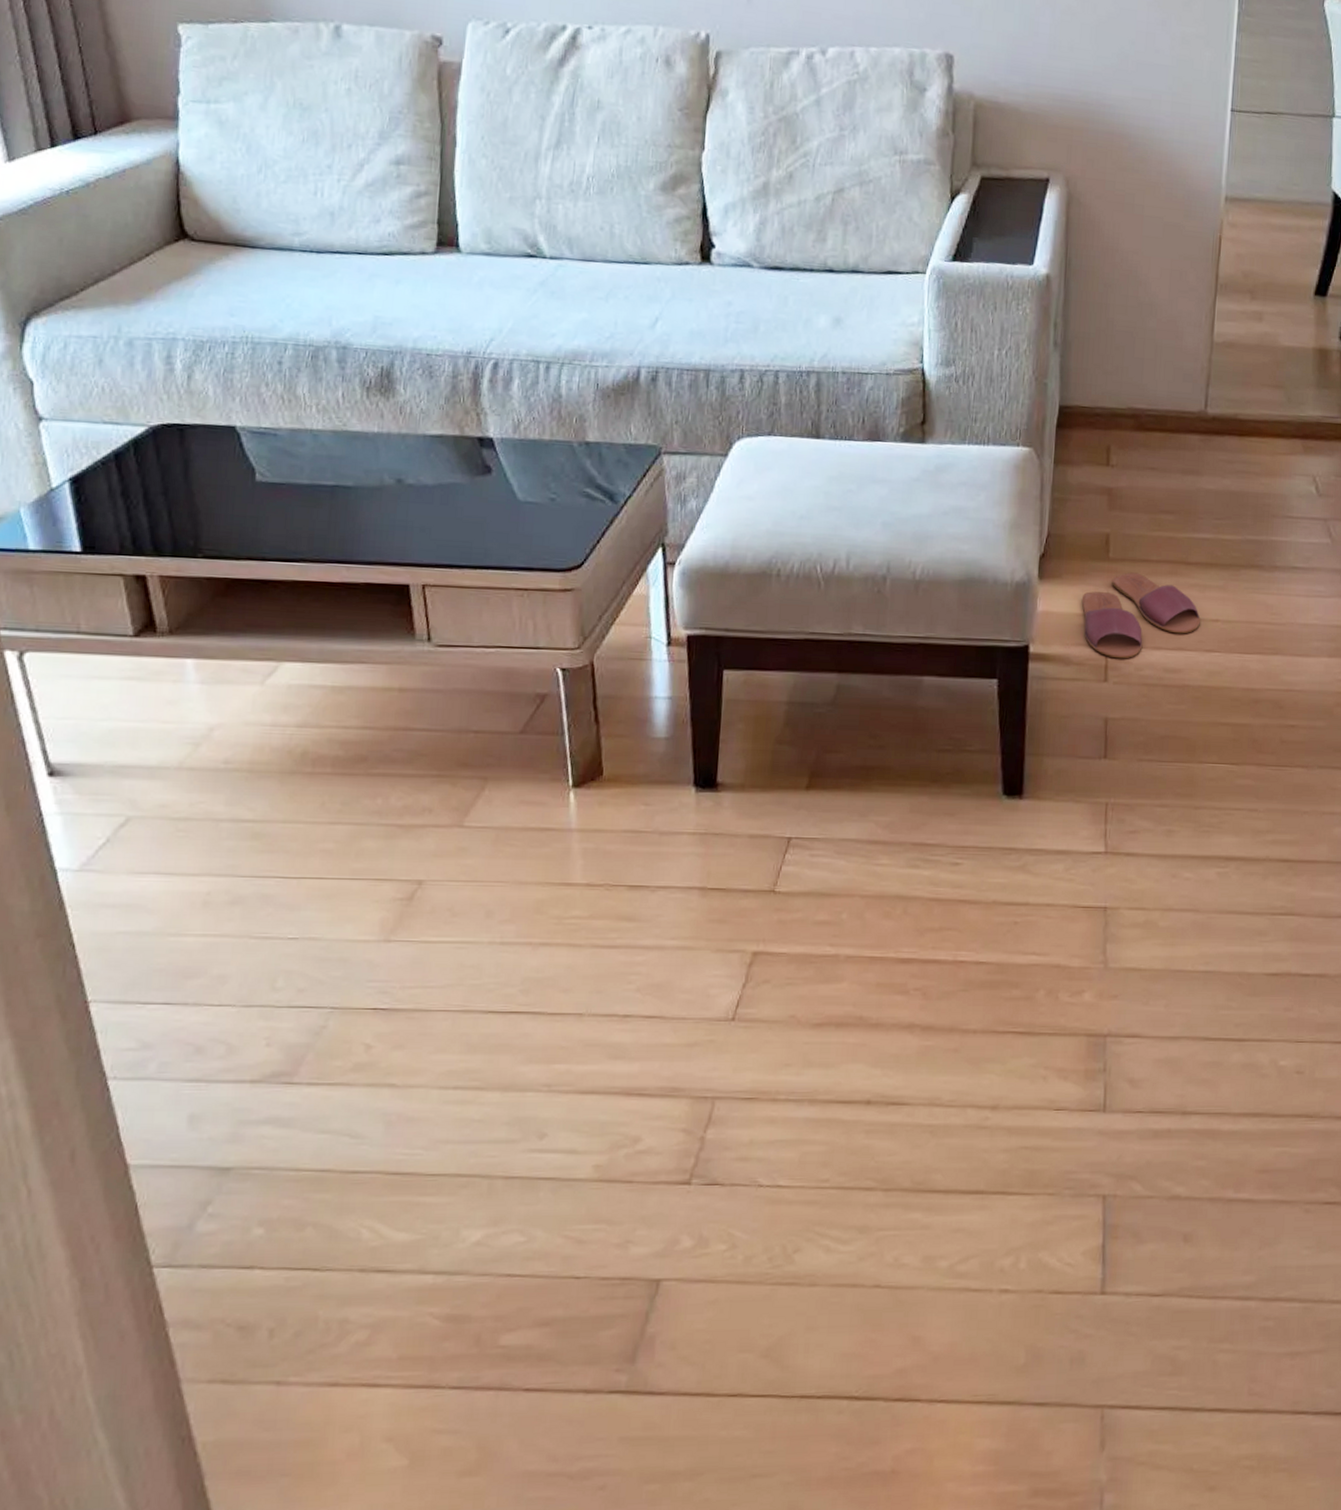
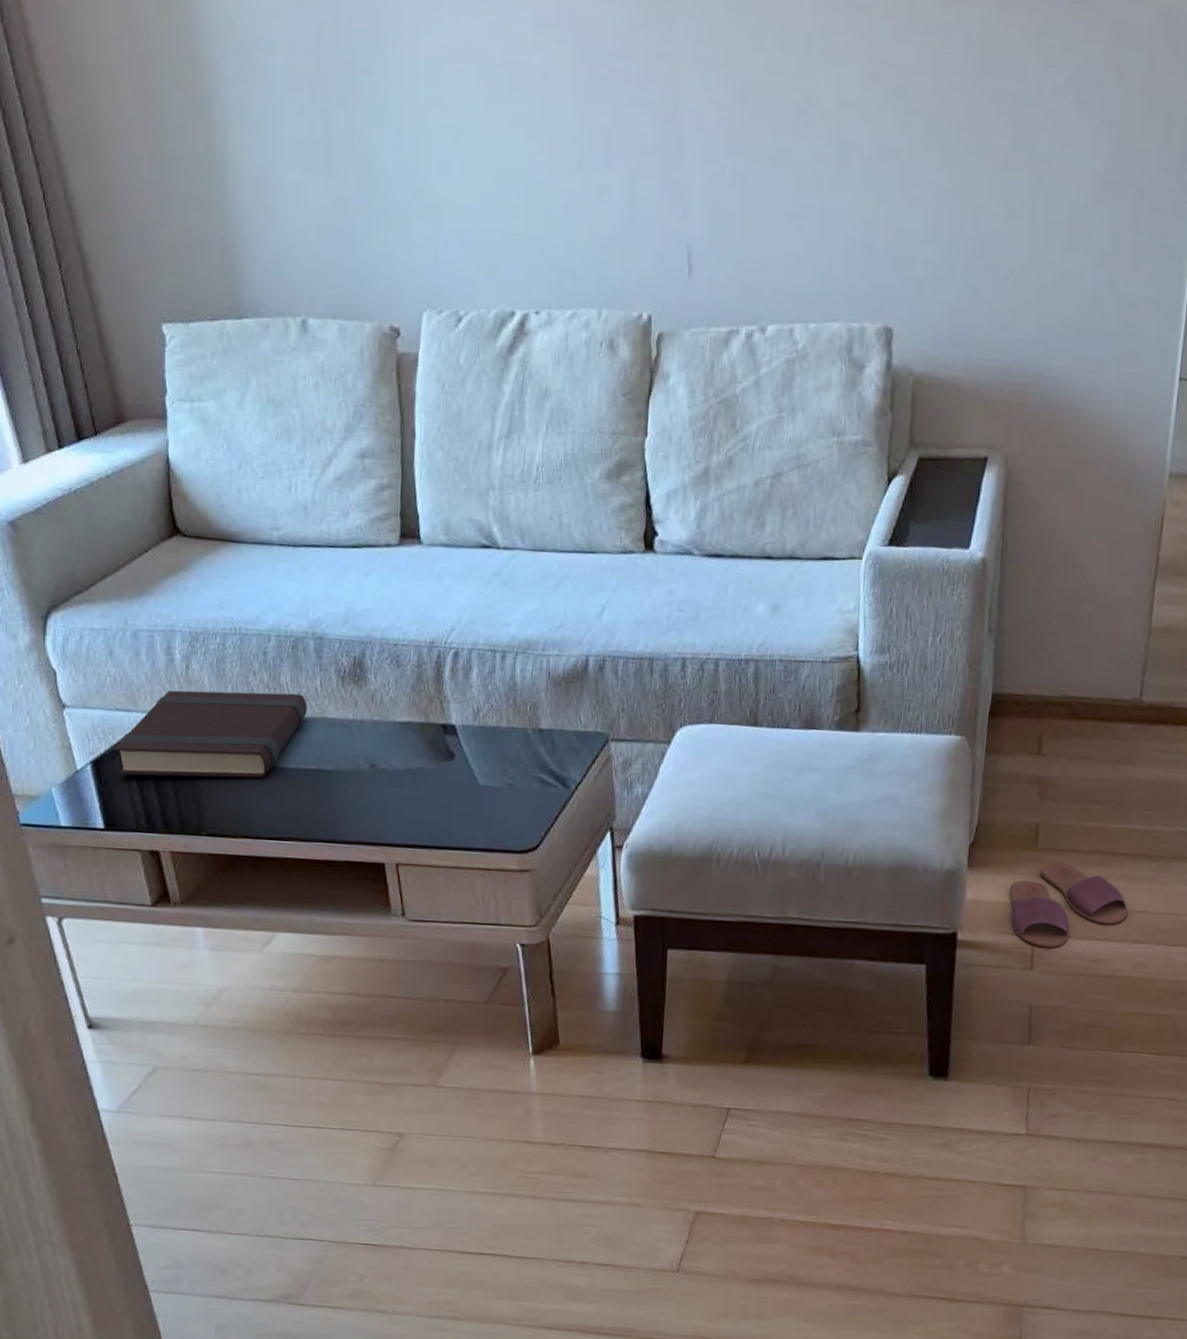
book: none [97,401,327,496] -> present [113,690,307,778]

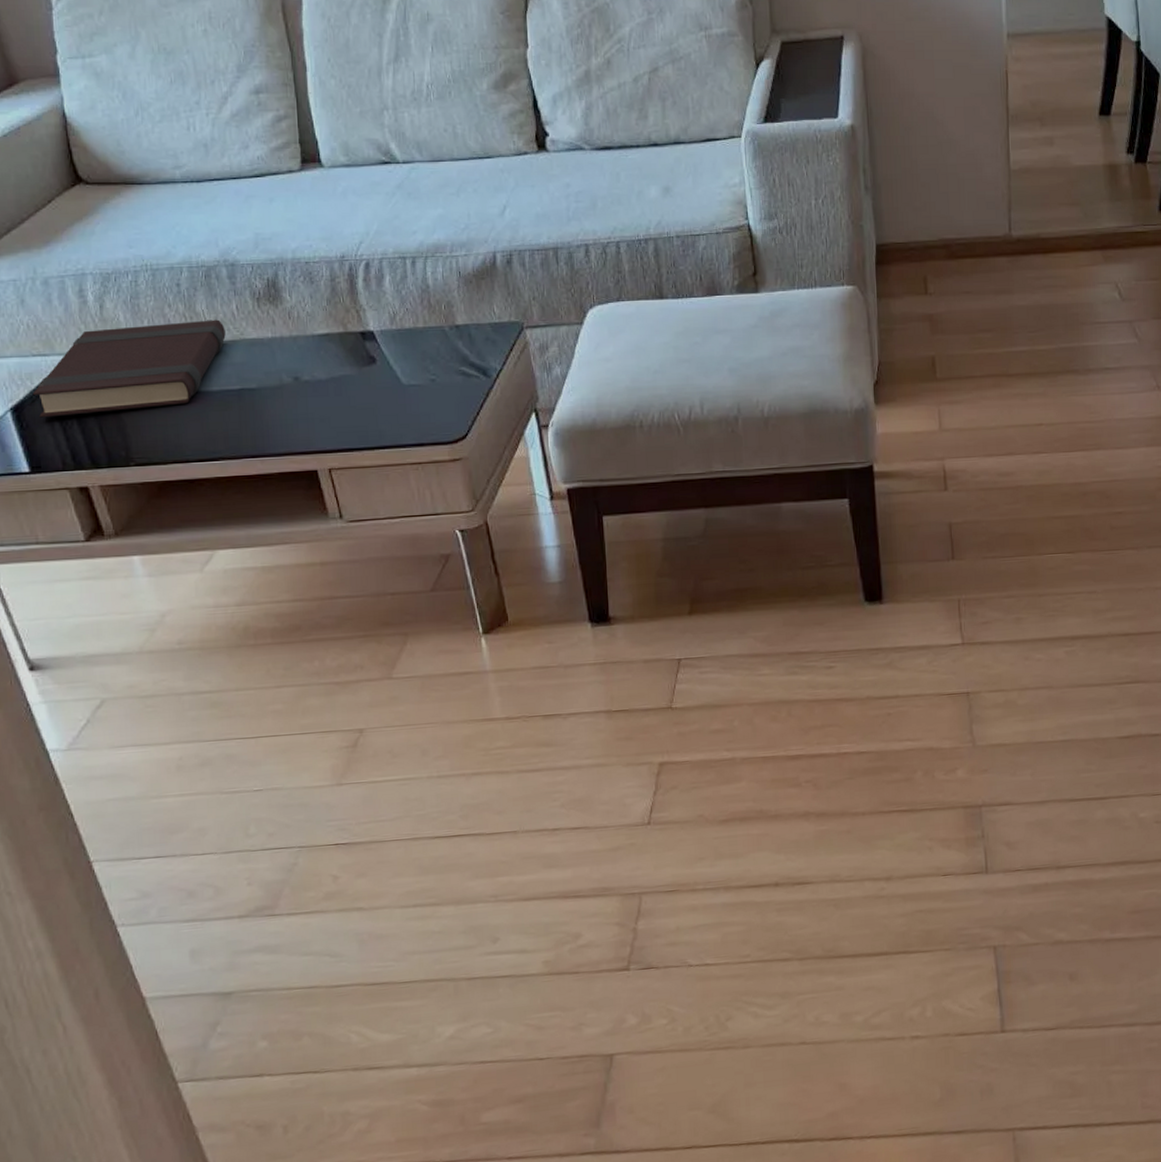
slippers: present [1009,862,1128,948] -> none [916,389,1026,469]

